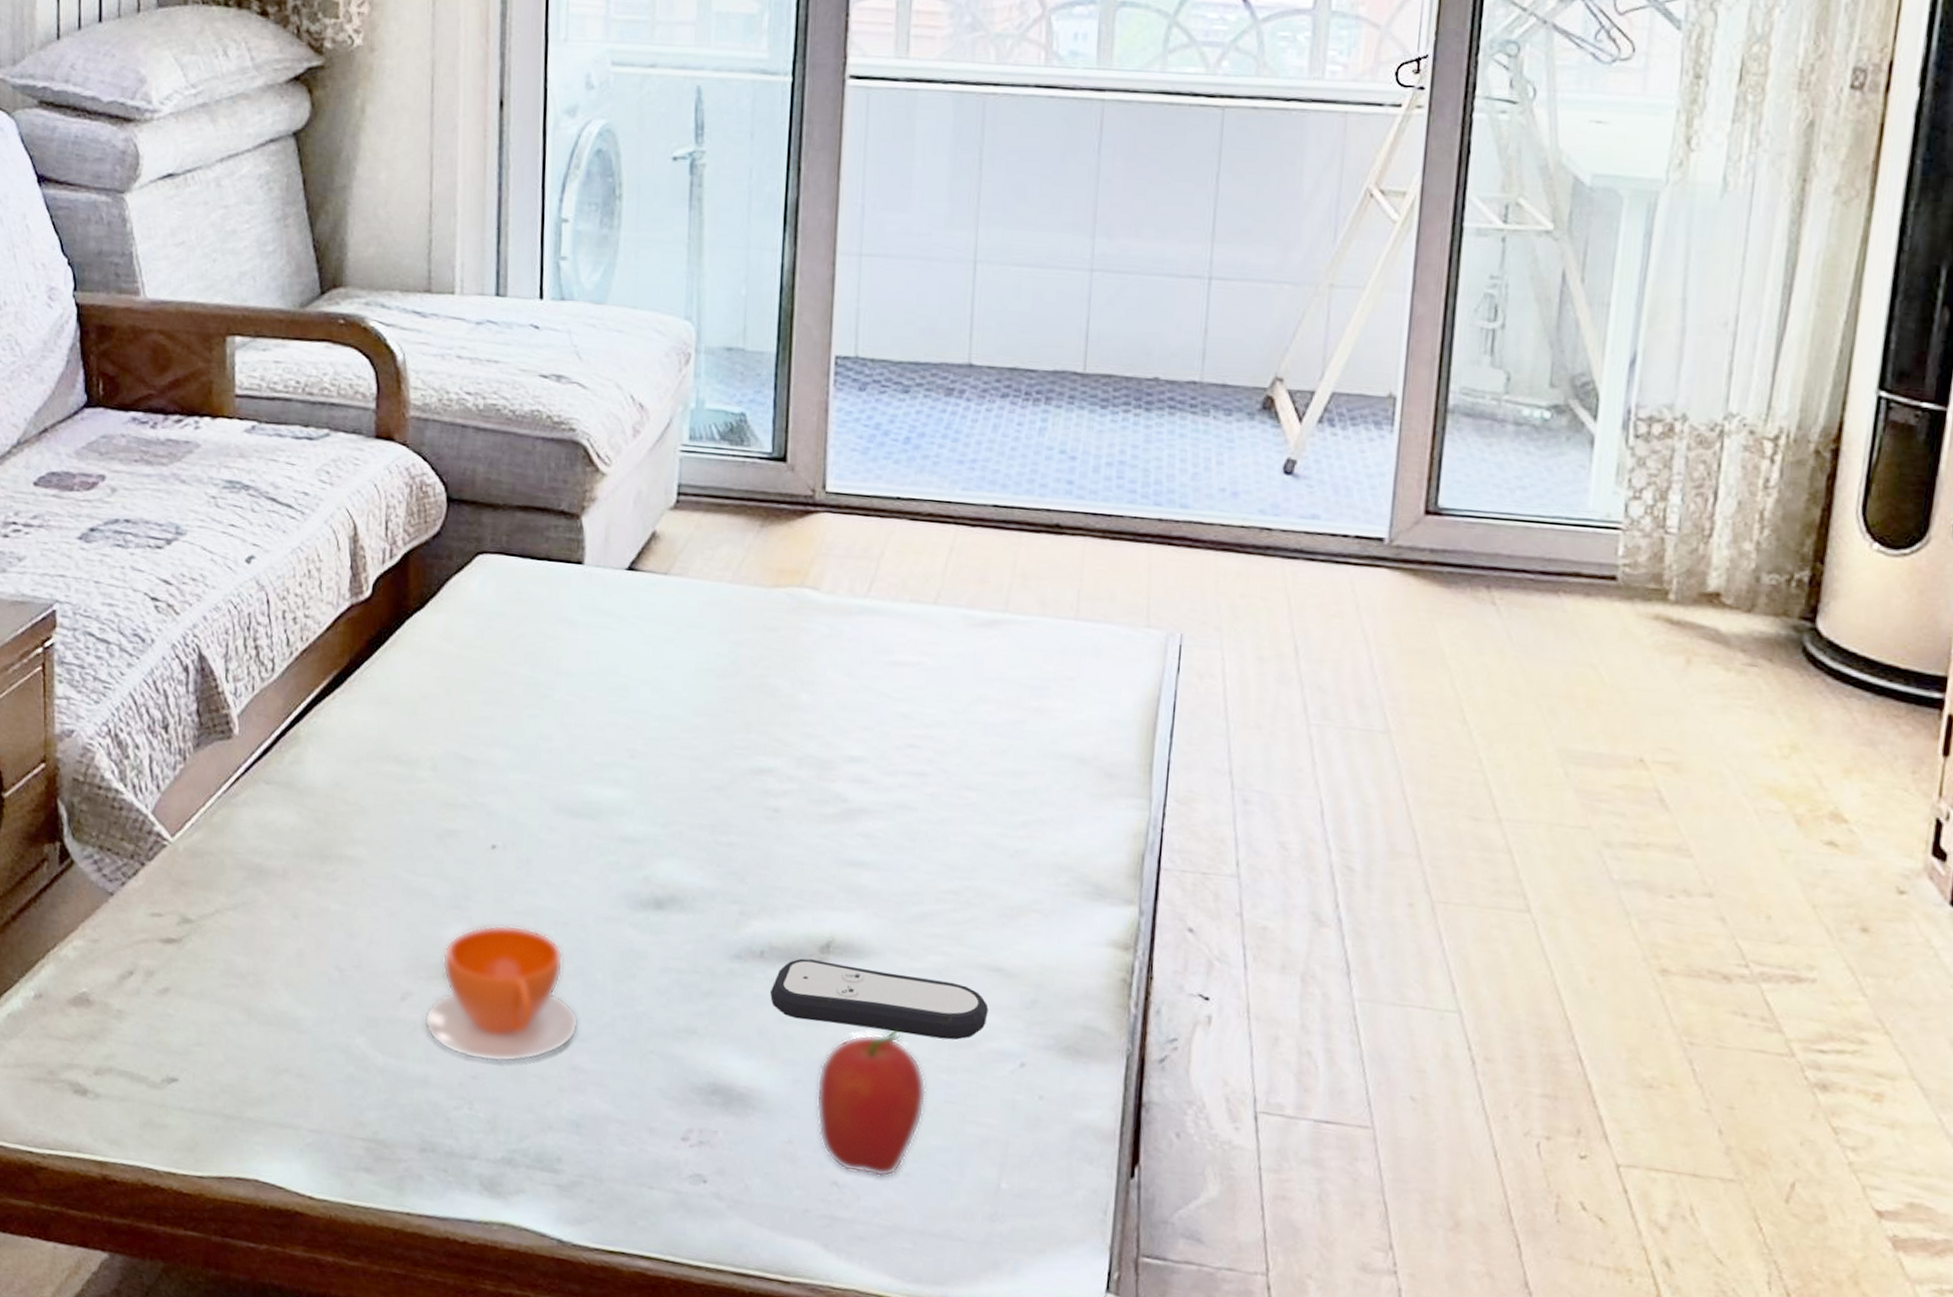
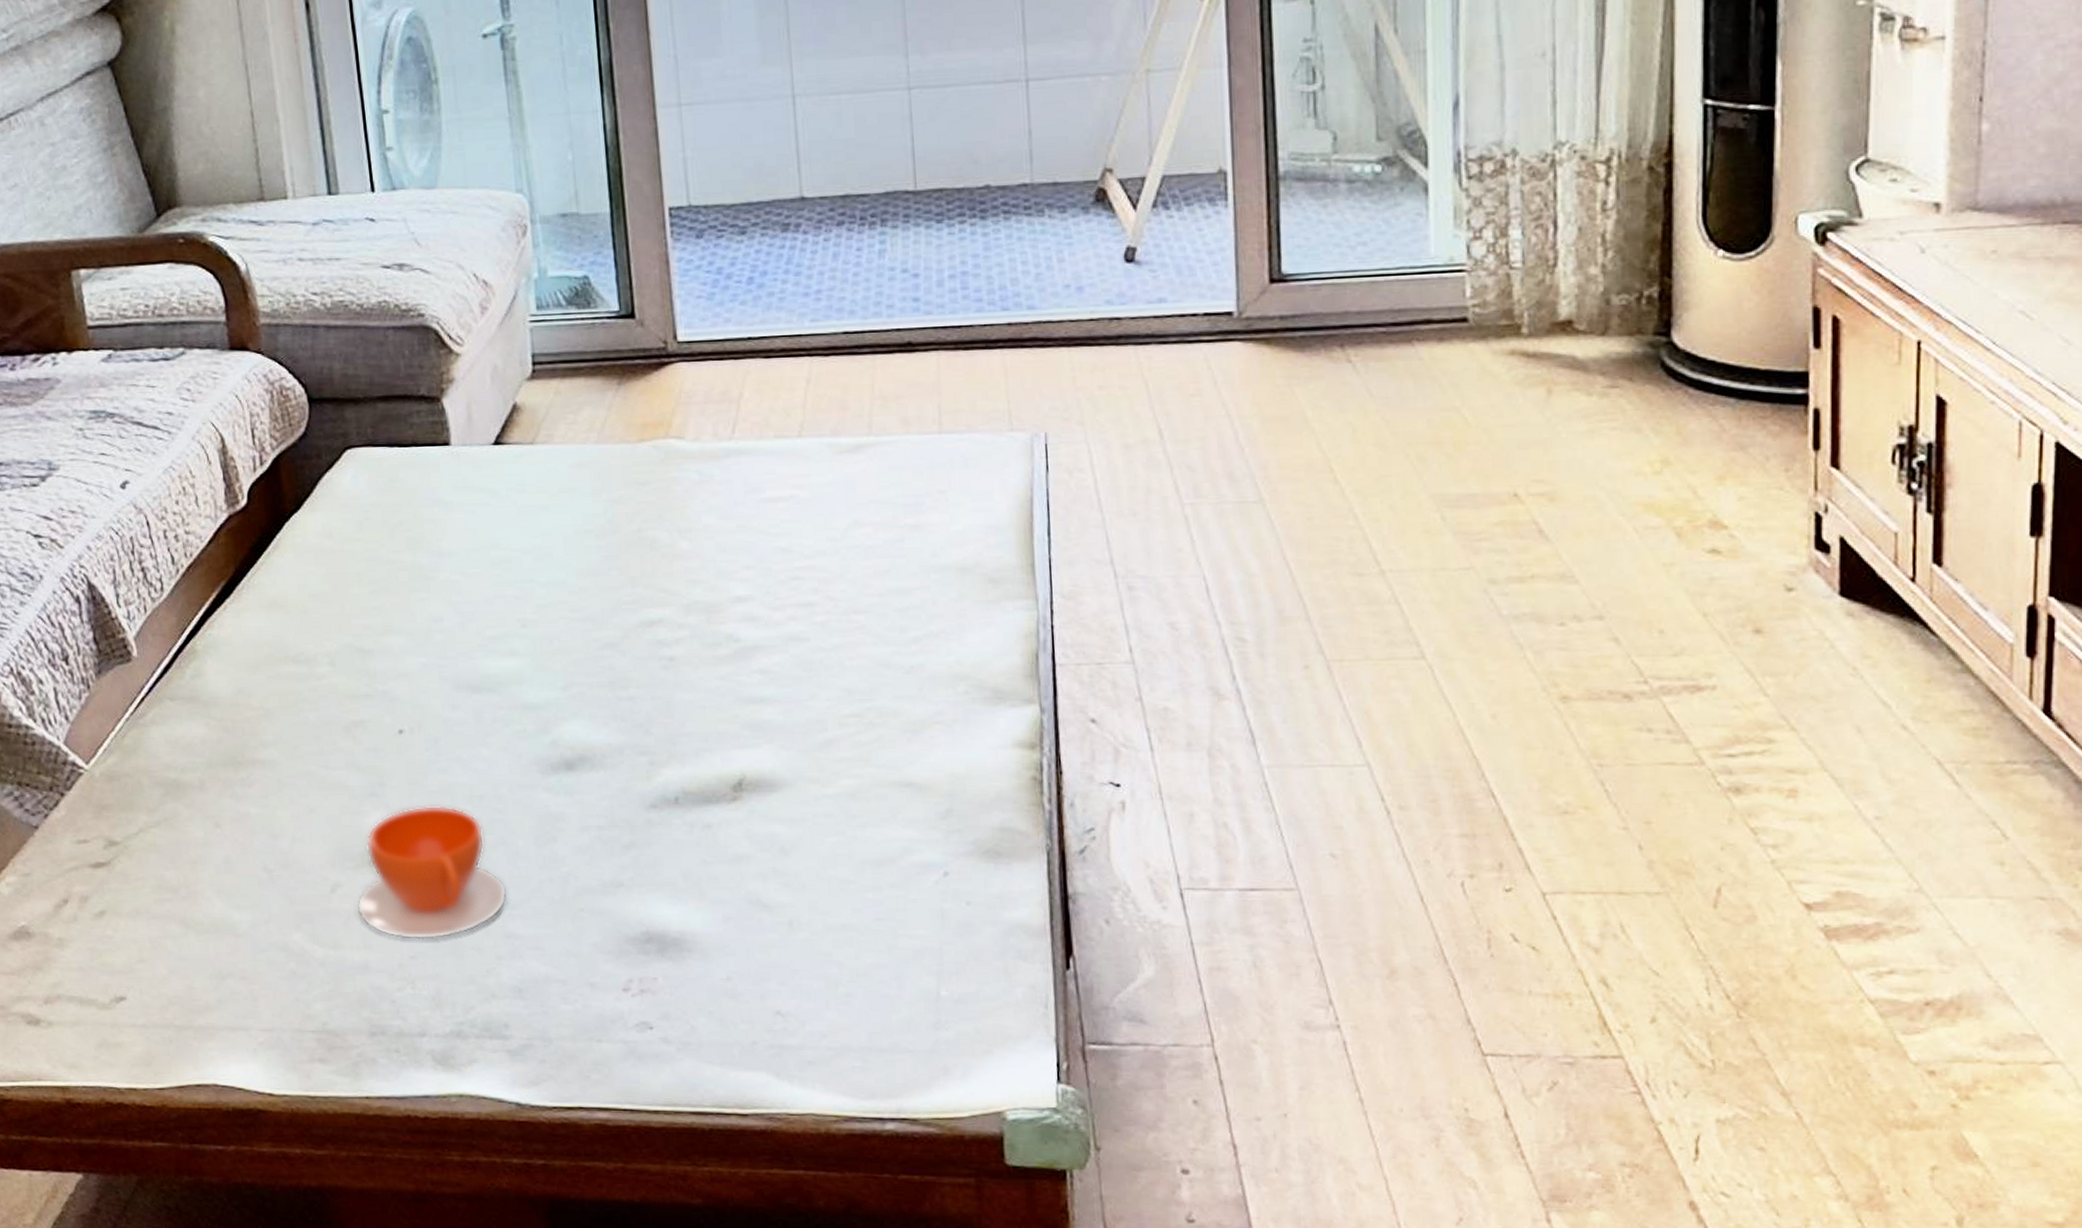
remote control: present [770,958,989,1040] -> none [690,799,906,859]
fruit: present [816,1031,927,1177] -> none [747,858,857,1001]

